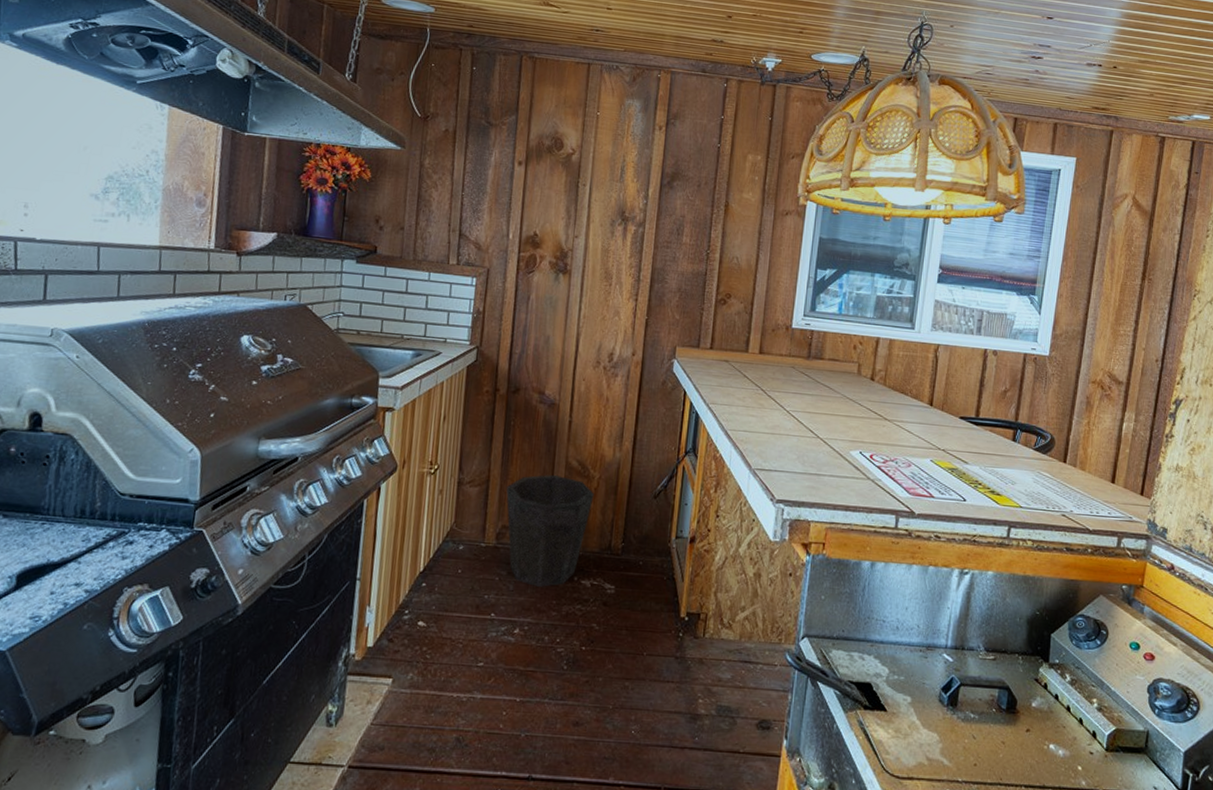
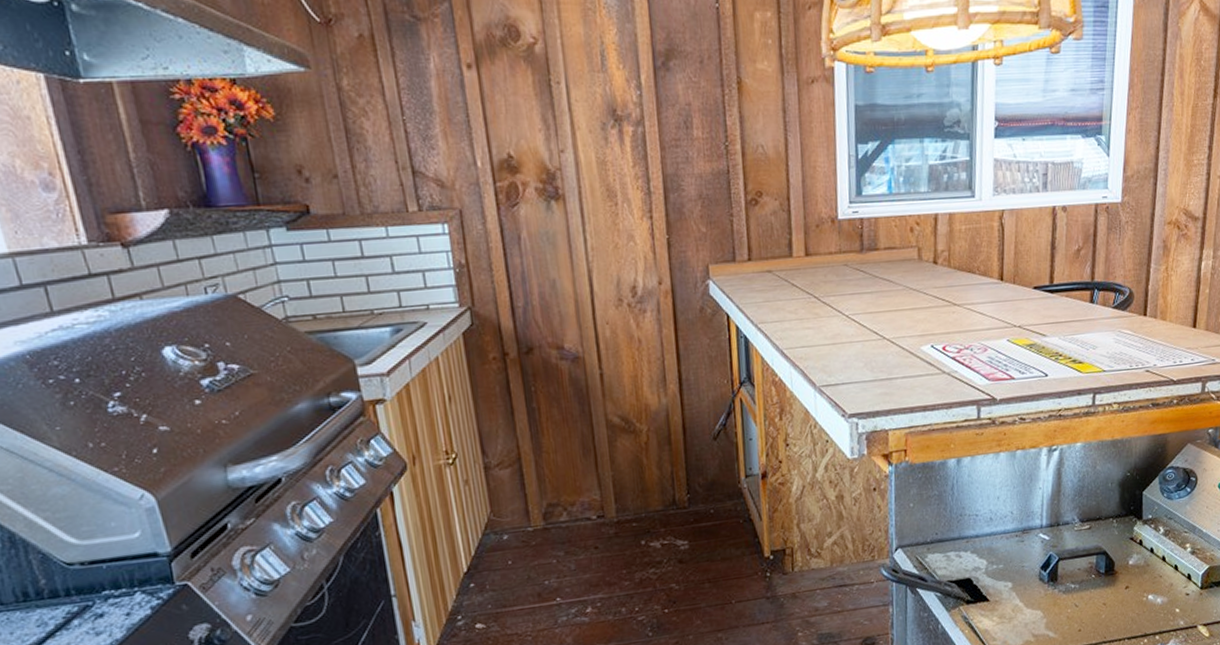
waste bin: present [506,474,594,587] -> none [542,436,646,560]

